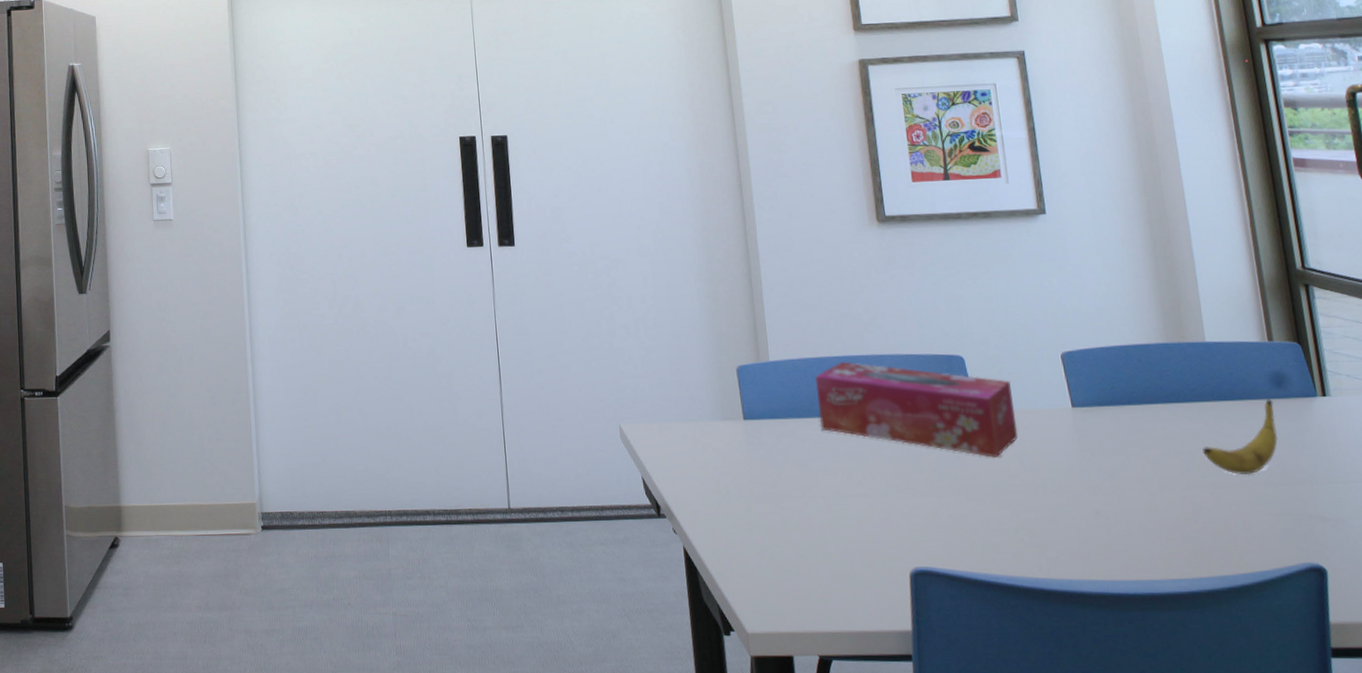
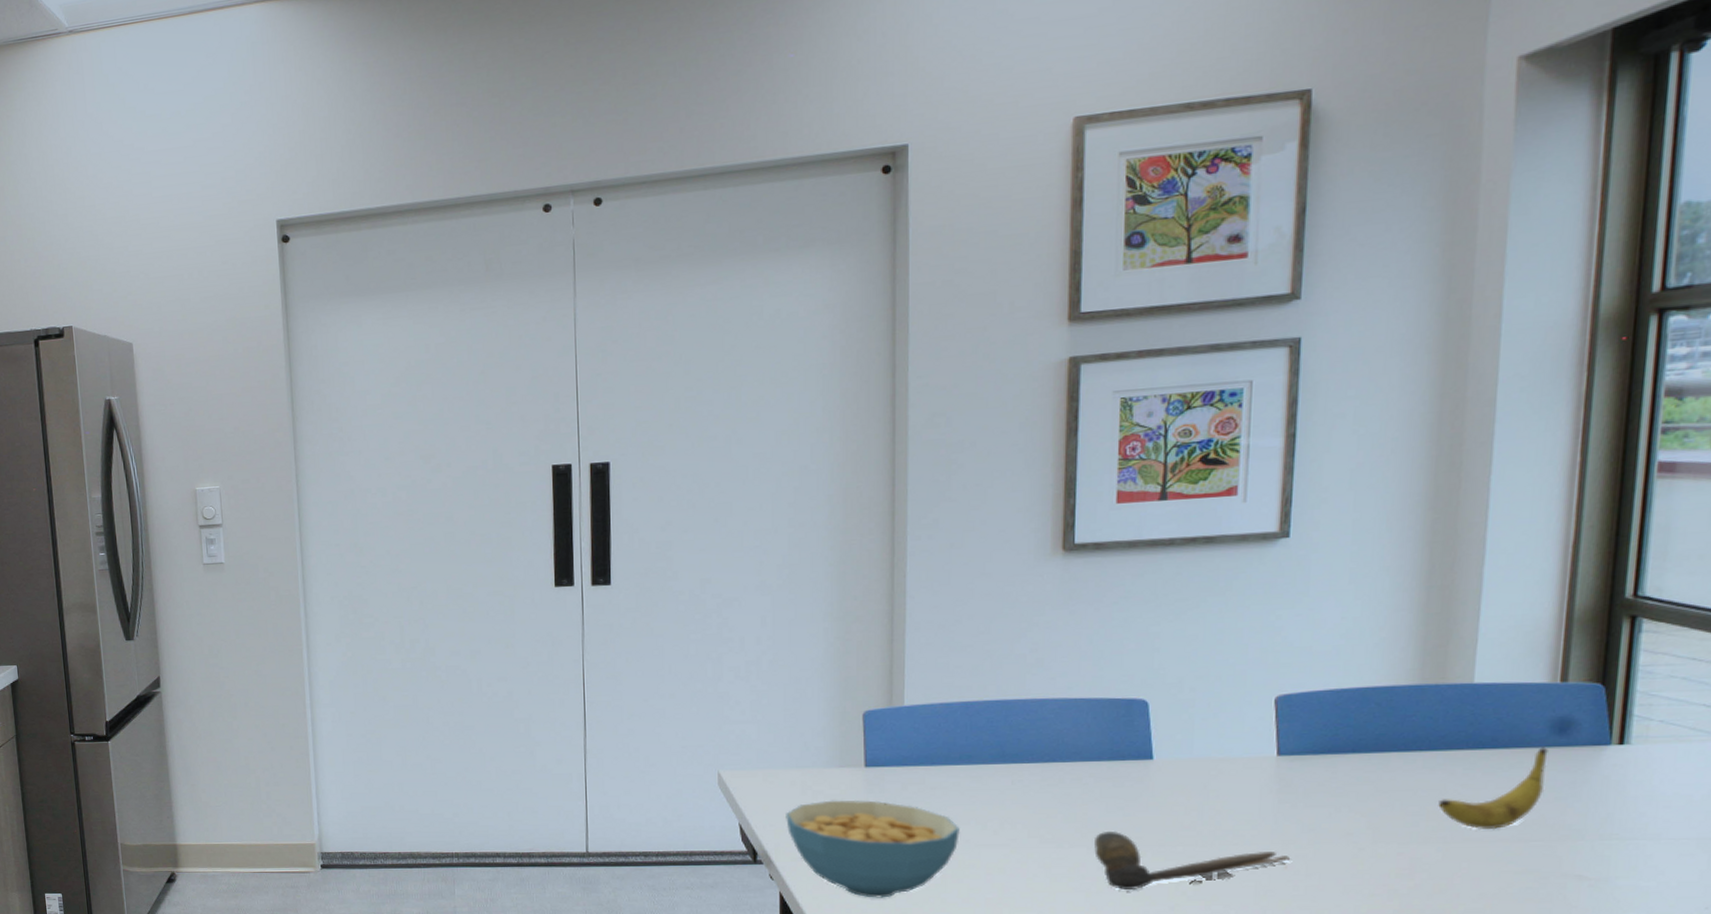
cereal bowl: none [681,452,831,551] -> present [786,799,960,898]
tissue box: present [815,361,1019,459] -> none [956,706,1203,809]
spoon: none [941,479,1100,539] -> present [1094,830,1291,891]

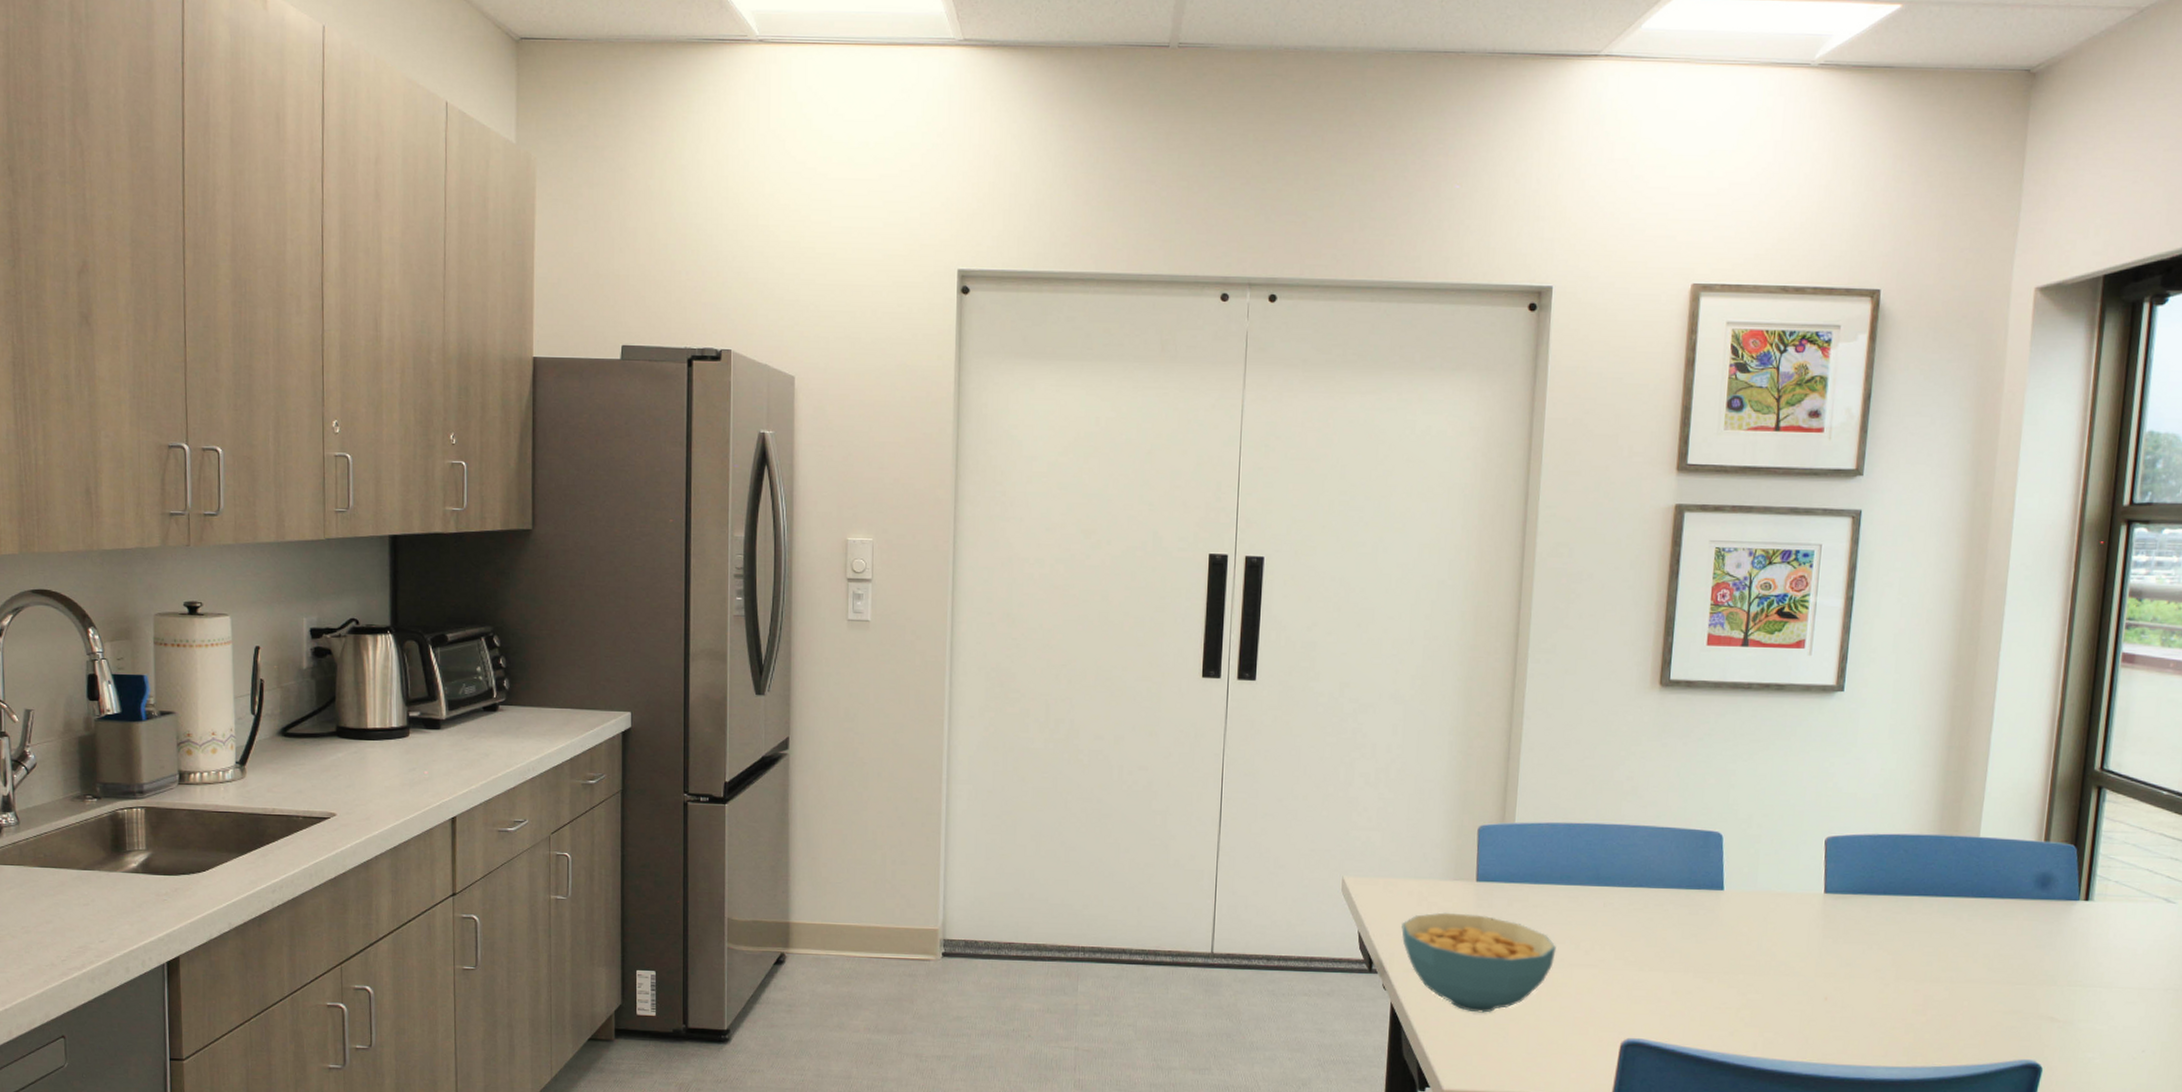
spoon: present [1094,830,1291,891] -> none [1670,956,1831,1015]
banana: present [1438,747,1548,830] -> none [1948,899,2033,973]

